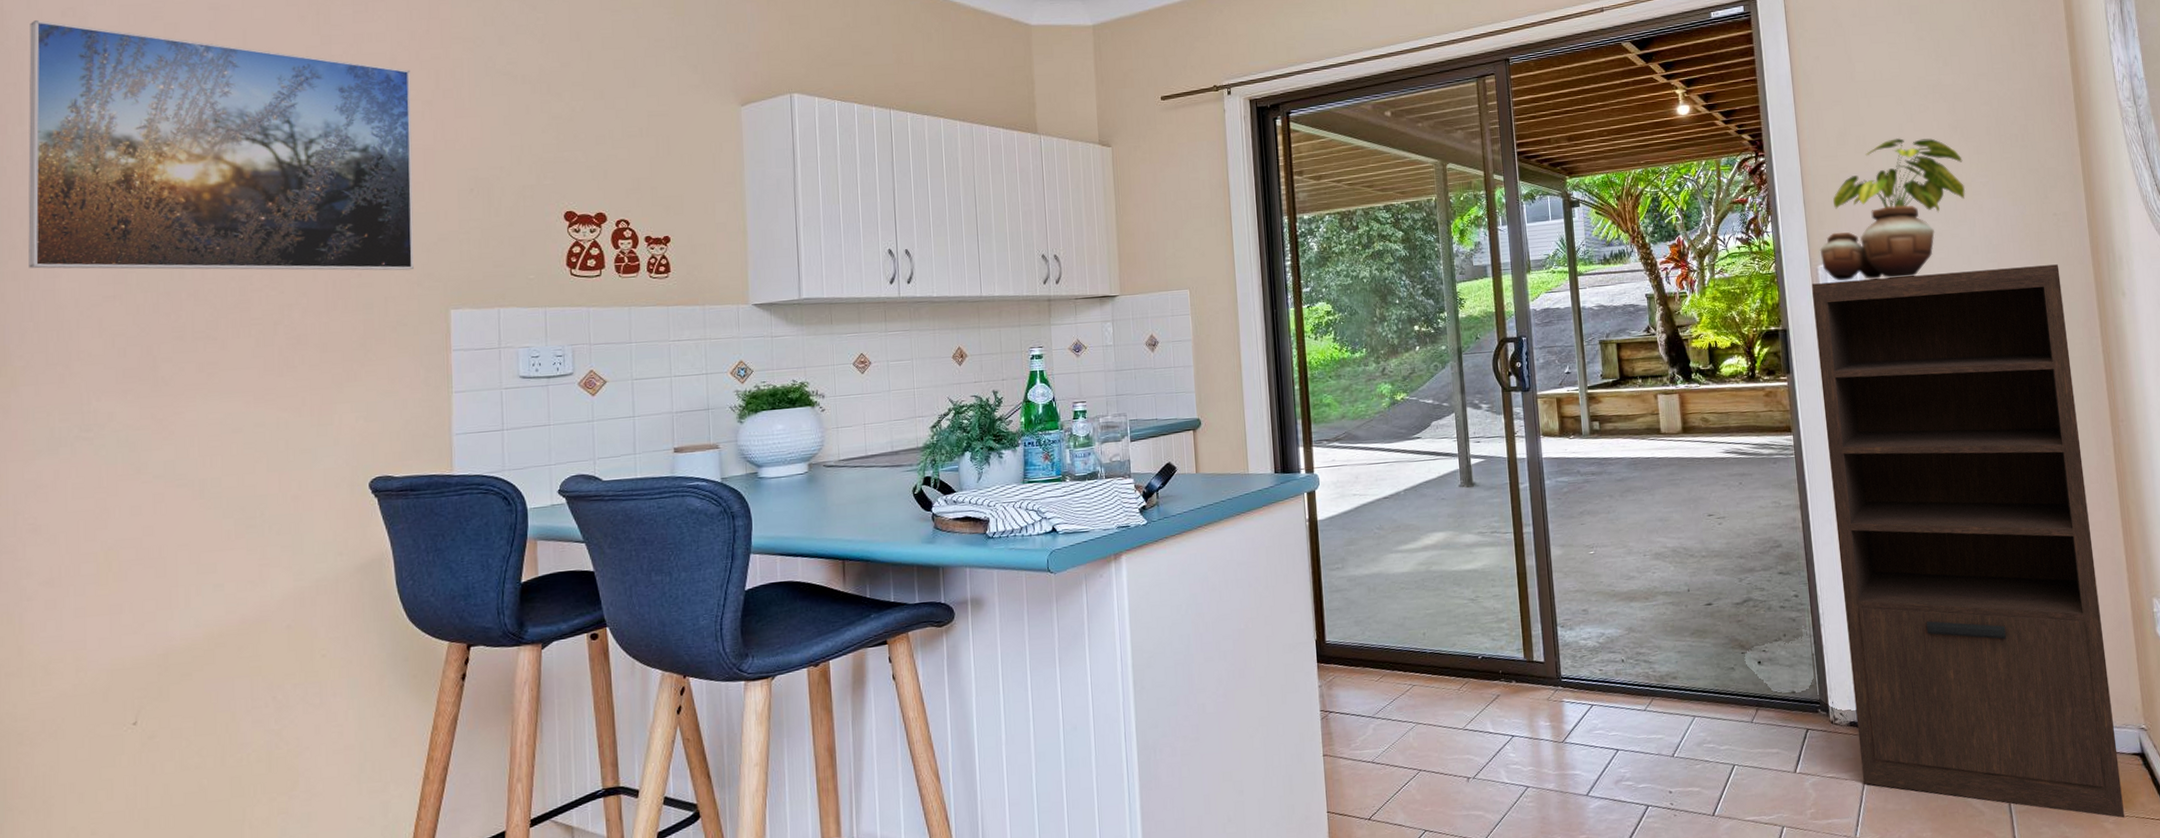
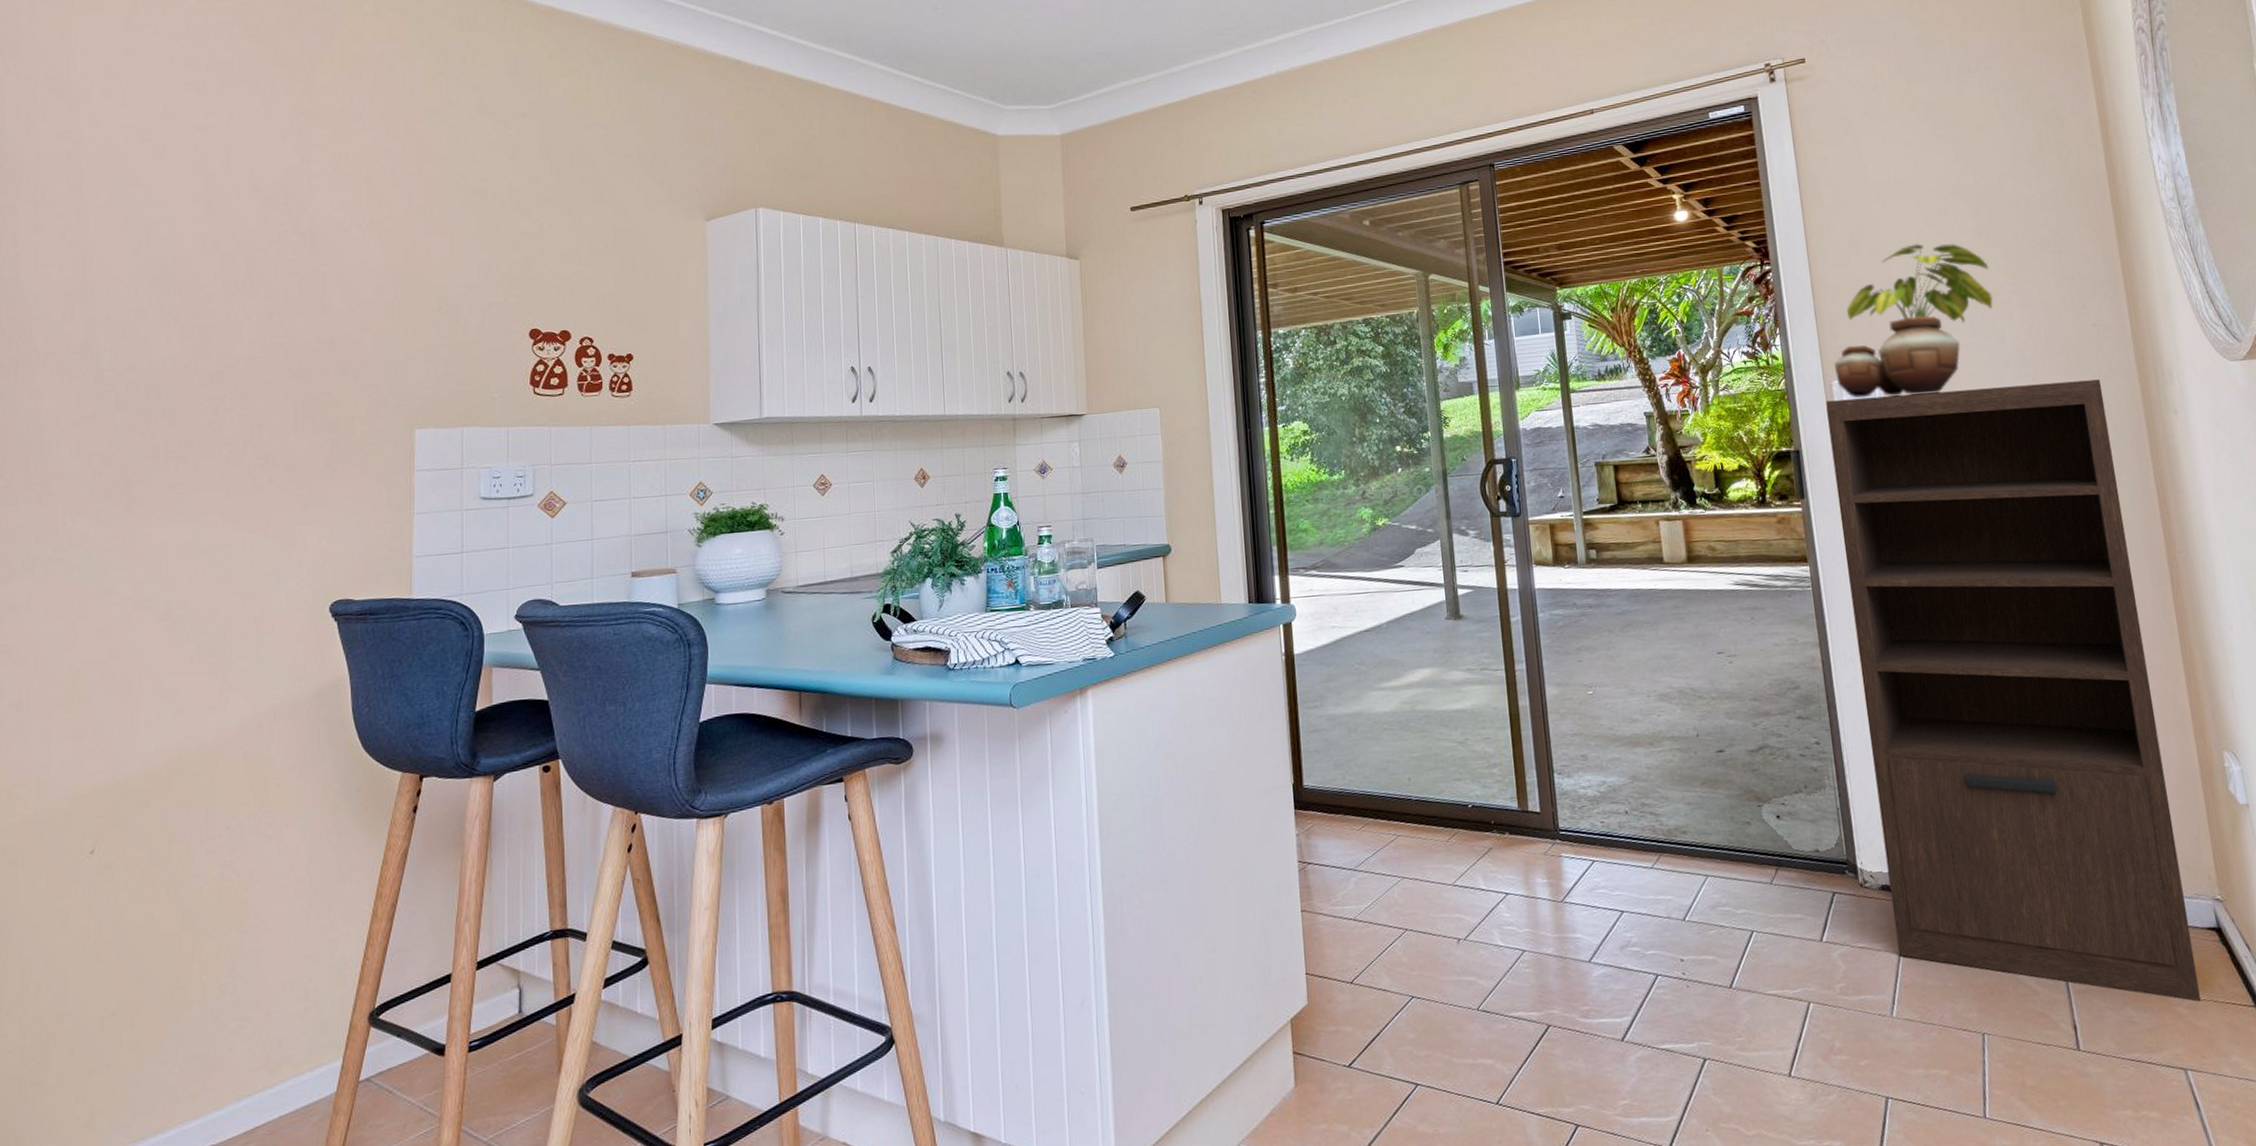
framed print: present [28,20,414,271] -> none [14,143,385,390]

